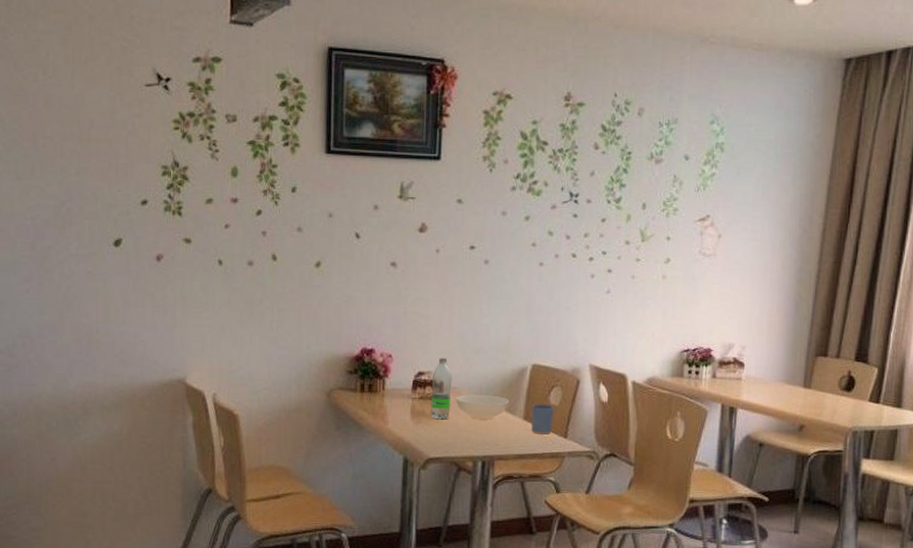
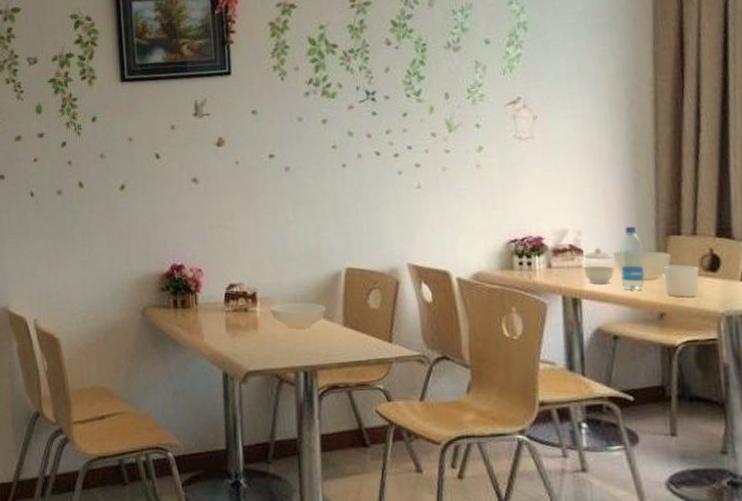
bottle: present [431,358,452,420] -> none [243,268,266,331]
mug: present [531,403,554,435] -> none [350,308,375,340]
sugar bowl: none [742,362,771,397] -> present [582,247,615,285]
bowl: none [768,367,817,395] -> present [612,250,672,280]
bottle: none [773,345,795,403] -> present [620,226,645,290]
mug: none [807,383,838,413] -> present [664,264,700,298]

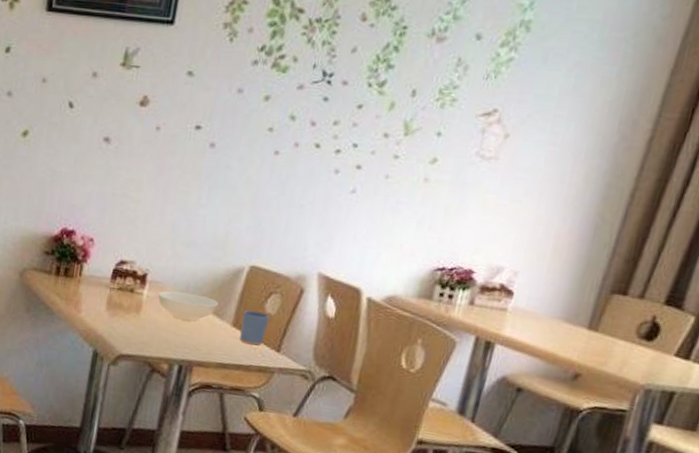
mug: none [350,308,375,340] -> present [239,310,269,346]
sugar bowl: present [582,247,615,285] -> none [506,292,547,333]
bowl: present [612,250,672,280] -> none [543,300,609,338]
bottle: present [620,226,645,290] -> none [544,275,582,346]
mug: present [664,264,700,298] -> none [589,324,635,364]

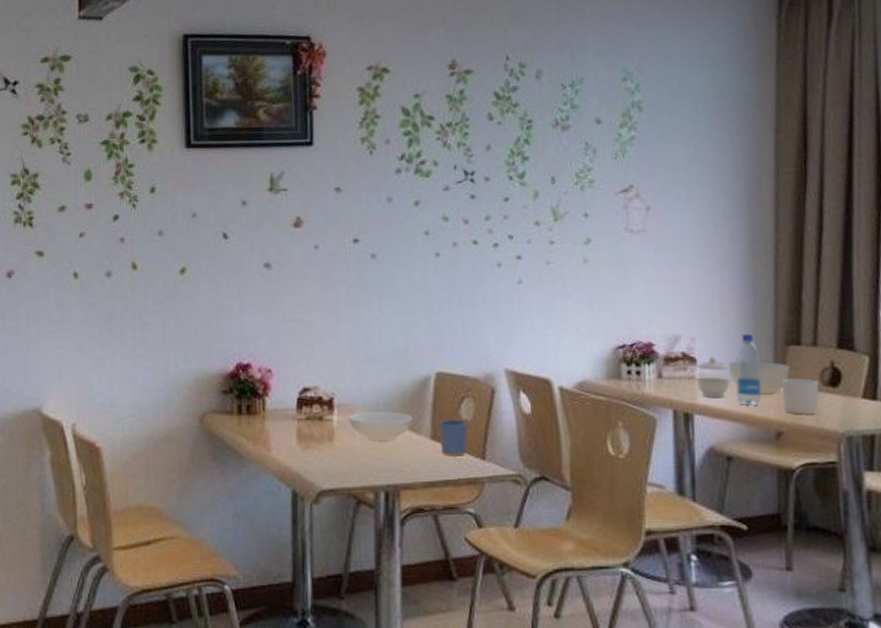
sugar bowl: none [506,292,547,333] -> present [695,356,731,398]
bowl: none [543,300,609,338] -> present [727,361,790,395]
bottle: none [544,275,582,346] -> present [736,333,762,405]
mug: none [589,324,635,364] -> present [782,378,820,415]

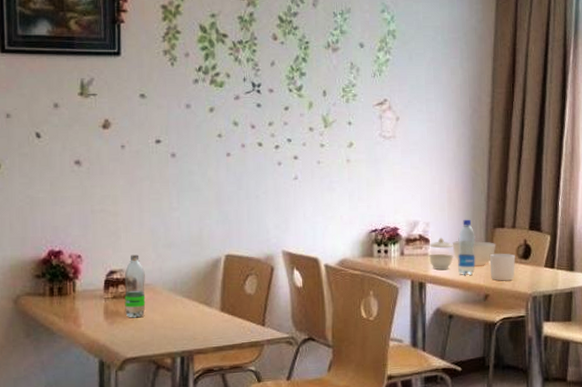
bottle: none [319,370,344,444] -> present [124,254,146,318]
bowl: present [348,411,413,442] -> none [149,289,205,315]
mug: present [439,419,467,456] -> none [227,293,250,325]

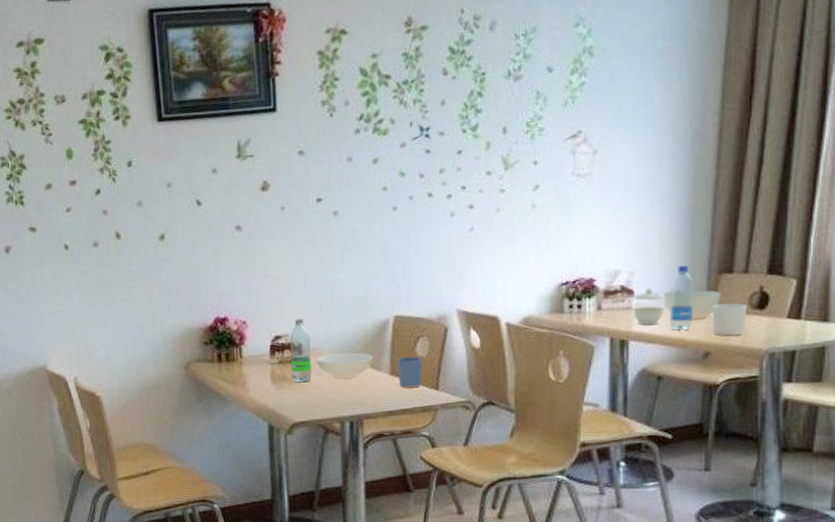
bowl: none [149,289,205,315] -> present [315,352,374,379]
mug: none [227,293,250,325] -> present [397,356,422,389]

